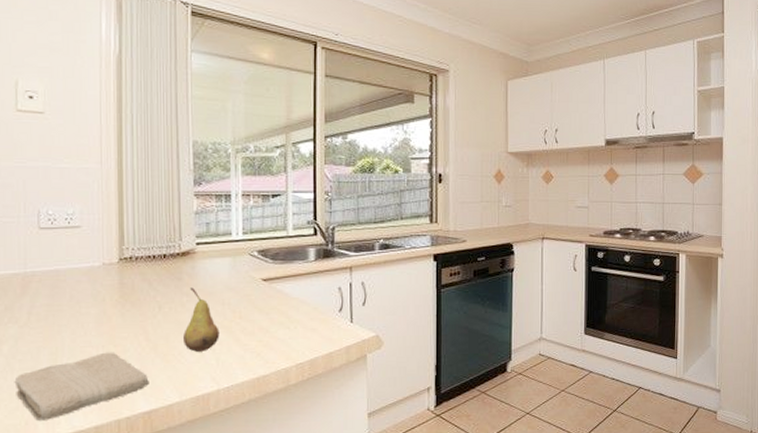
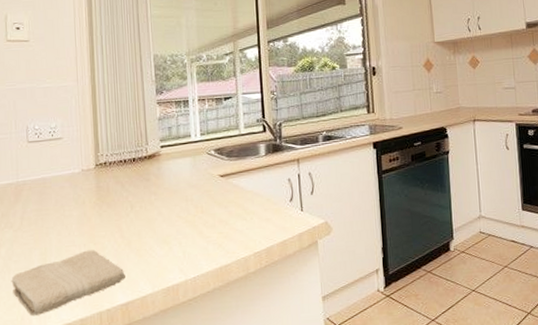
fruit: present [184,287,220,352] -> none [153,187,185,246]

